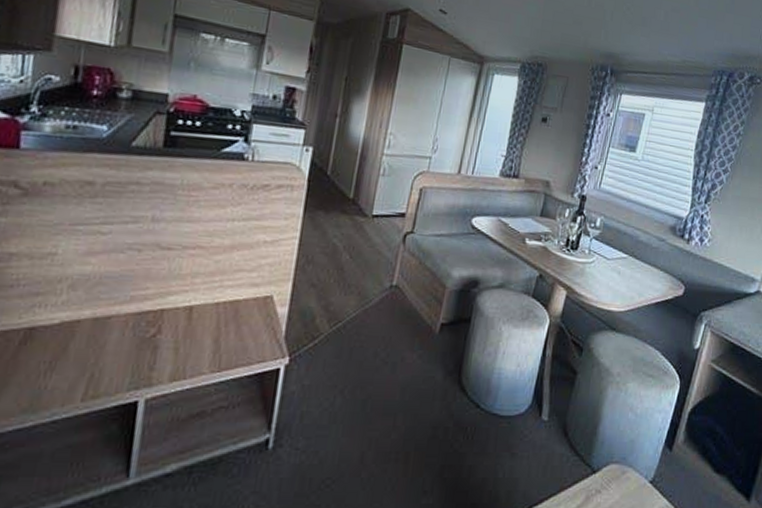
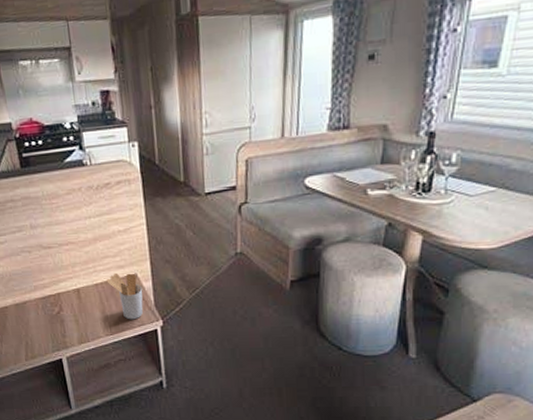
utensil holder: none [232,292,276,354] -> present [106,273,143,320]

